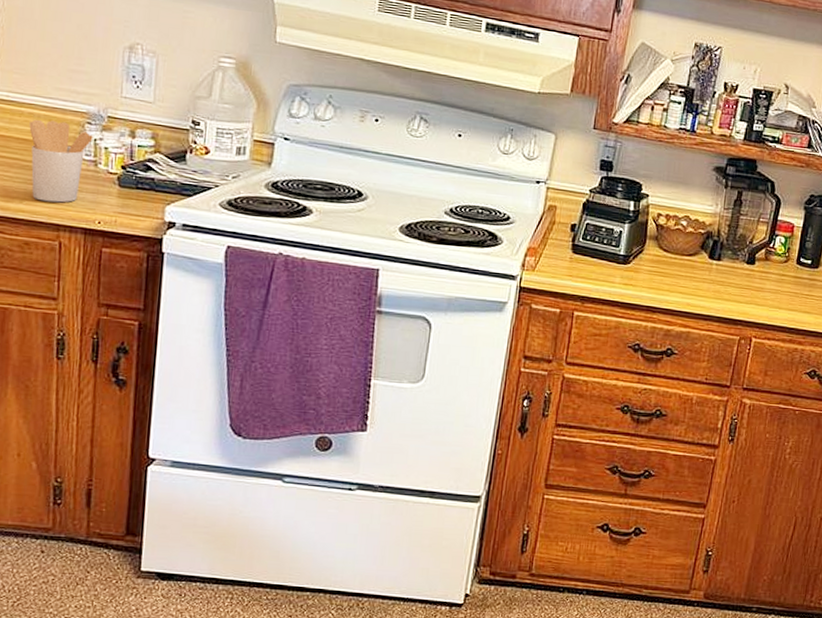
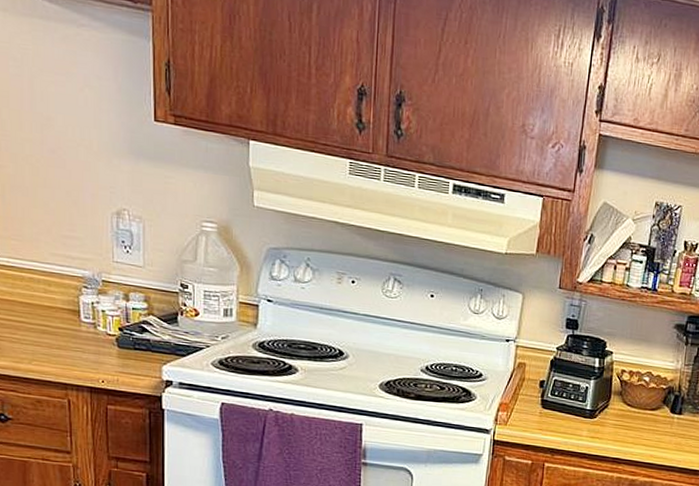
utensil holder: present [29,119,93,203] -> none [31,284,91,363]

